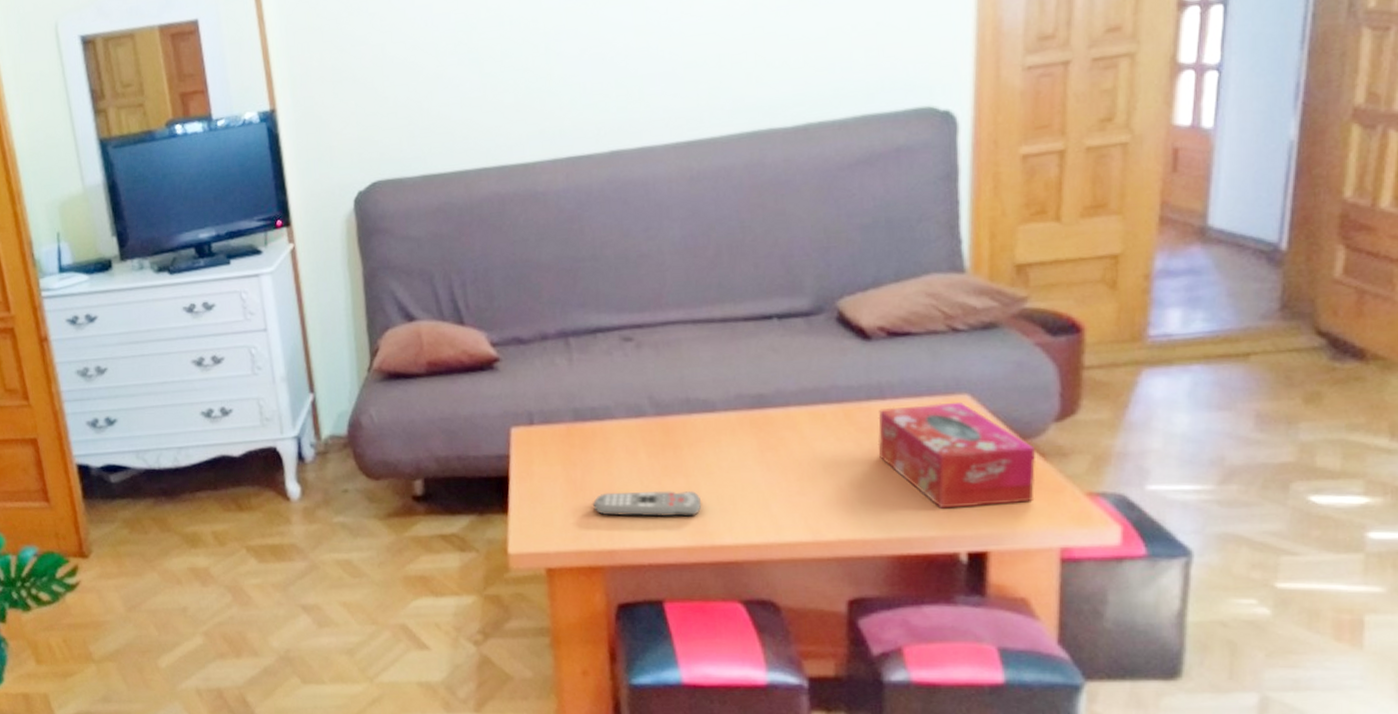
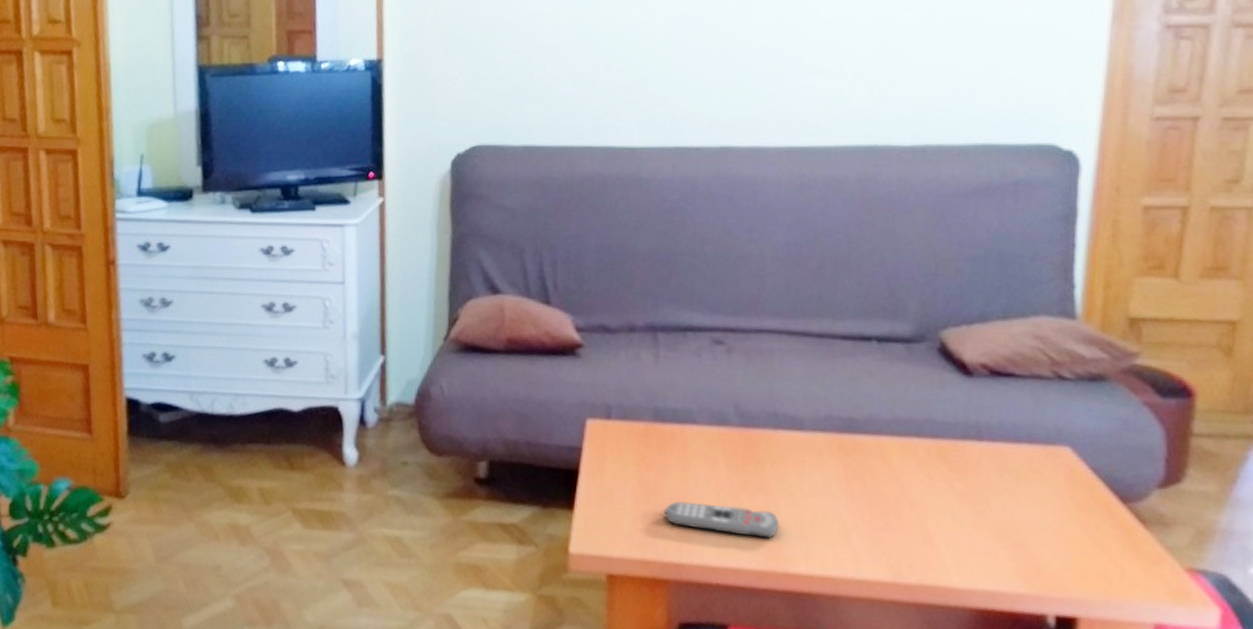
tissue box: present [877,403,1036,509] -> none [969,449,1137,571]

